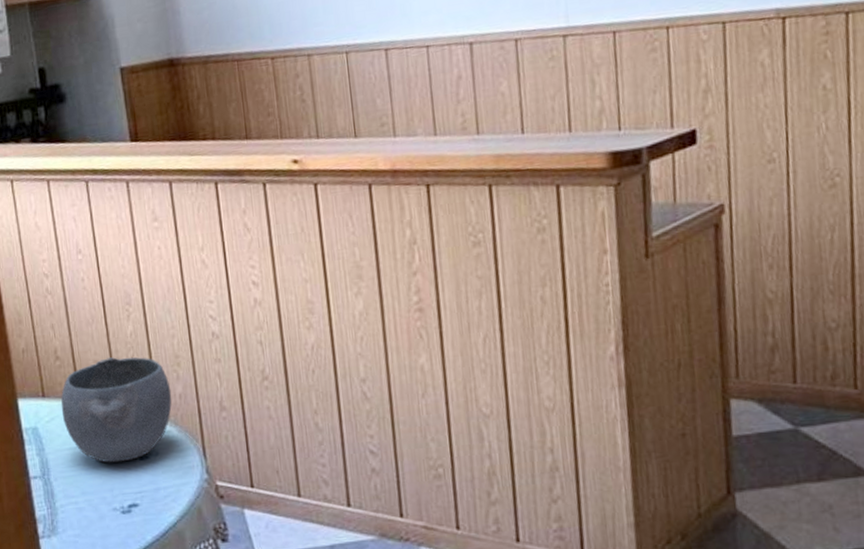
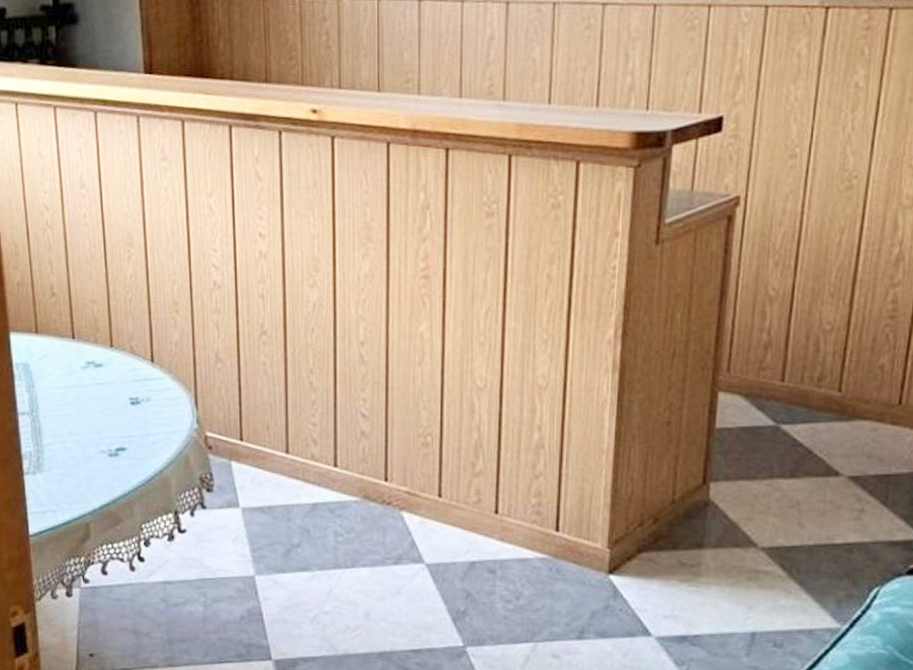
bowl: present [61,357,172,463] -> none [54,298,168,405]

